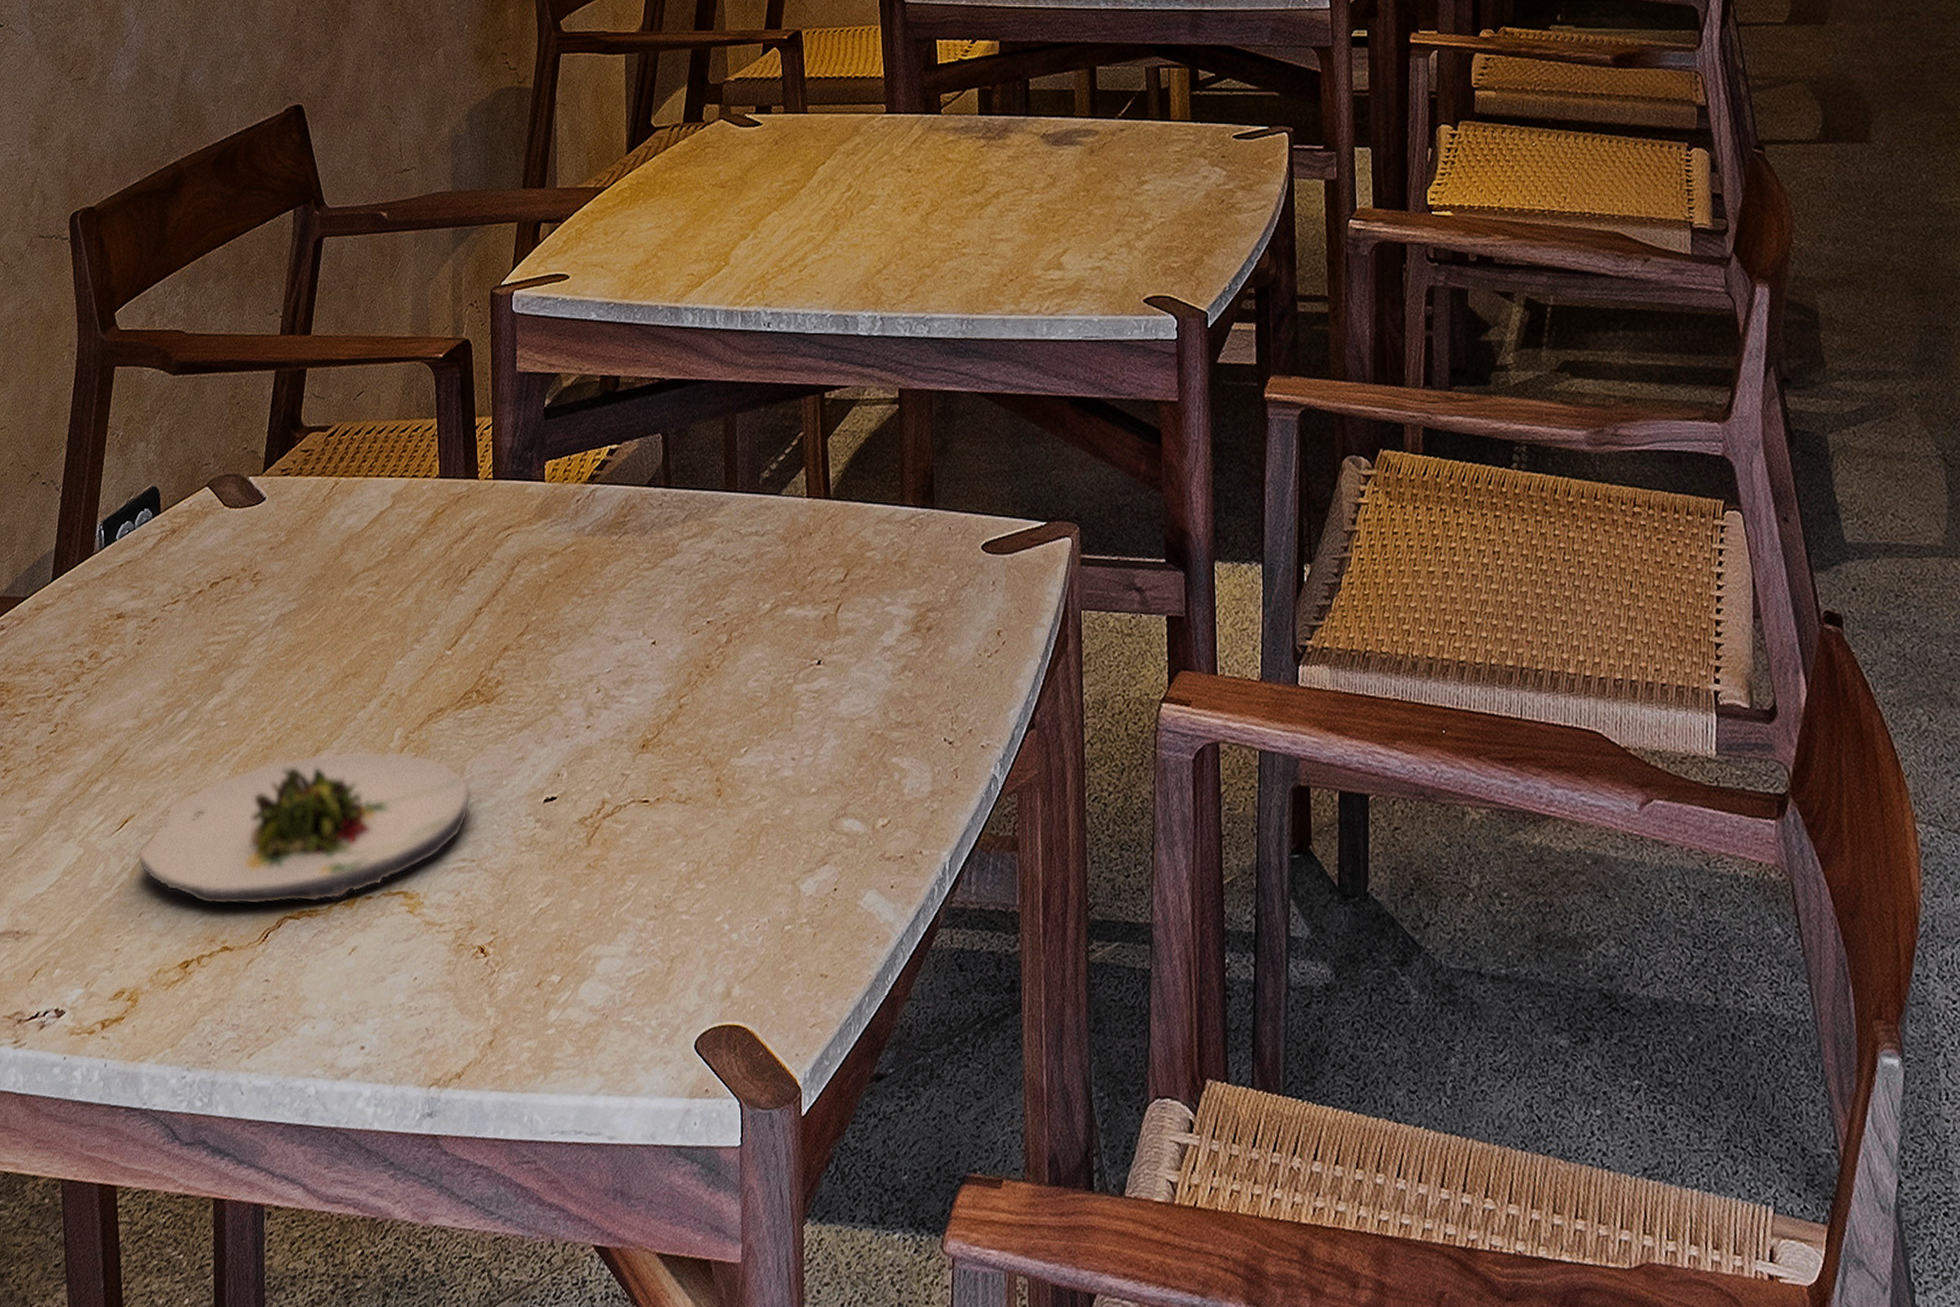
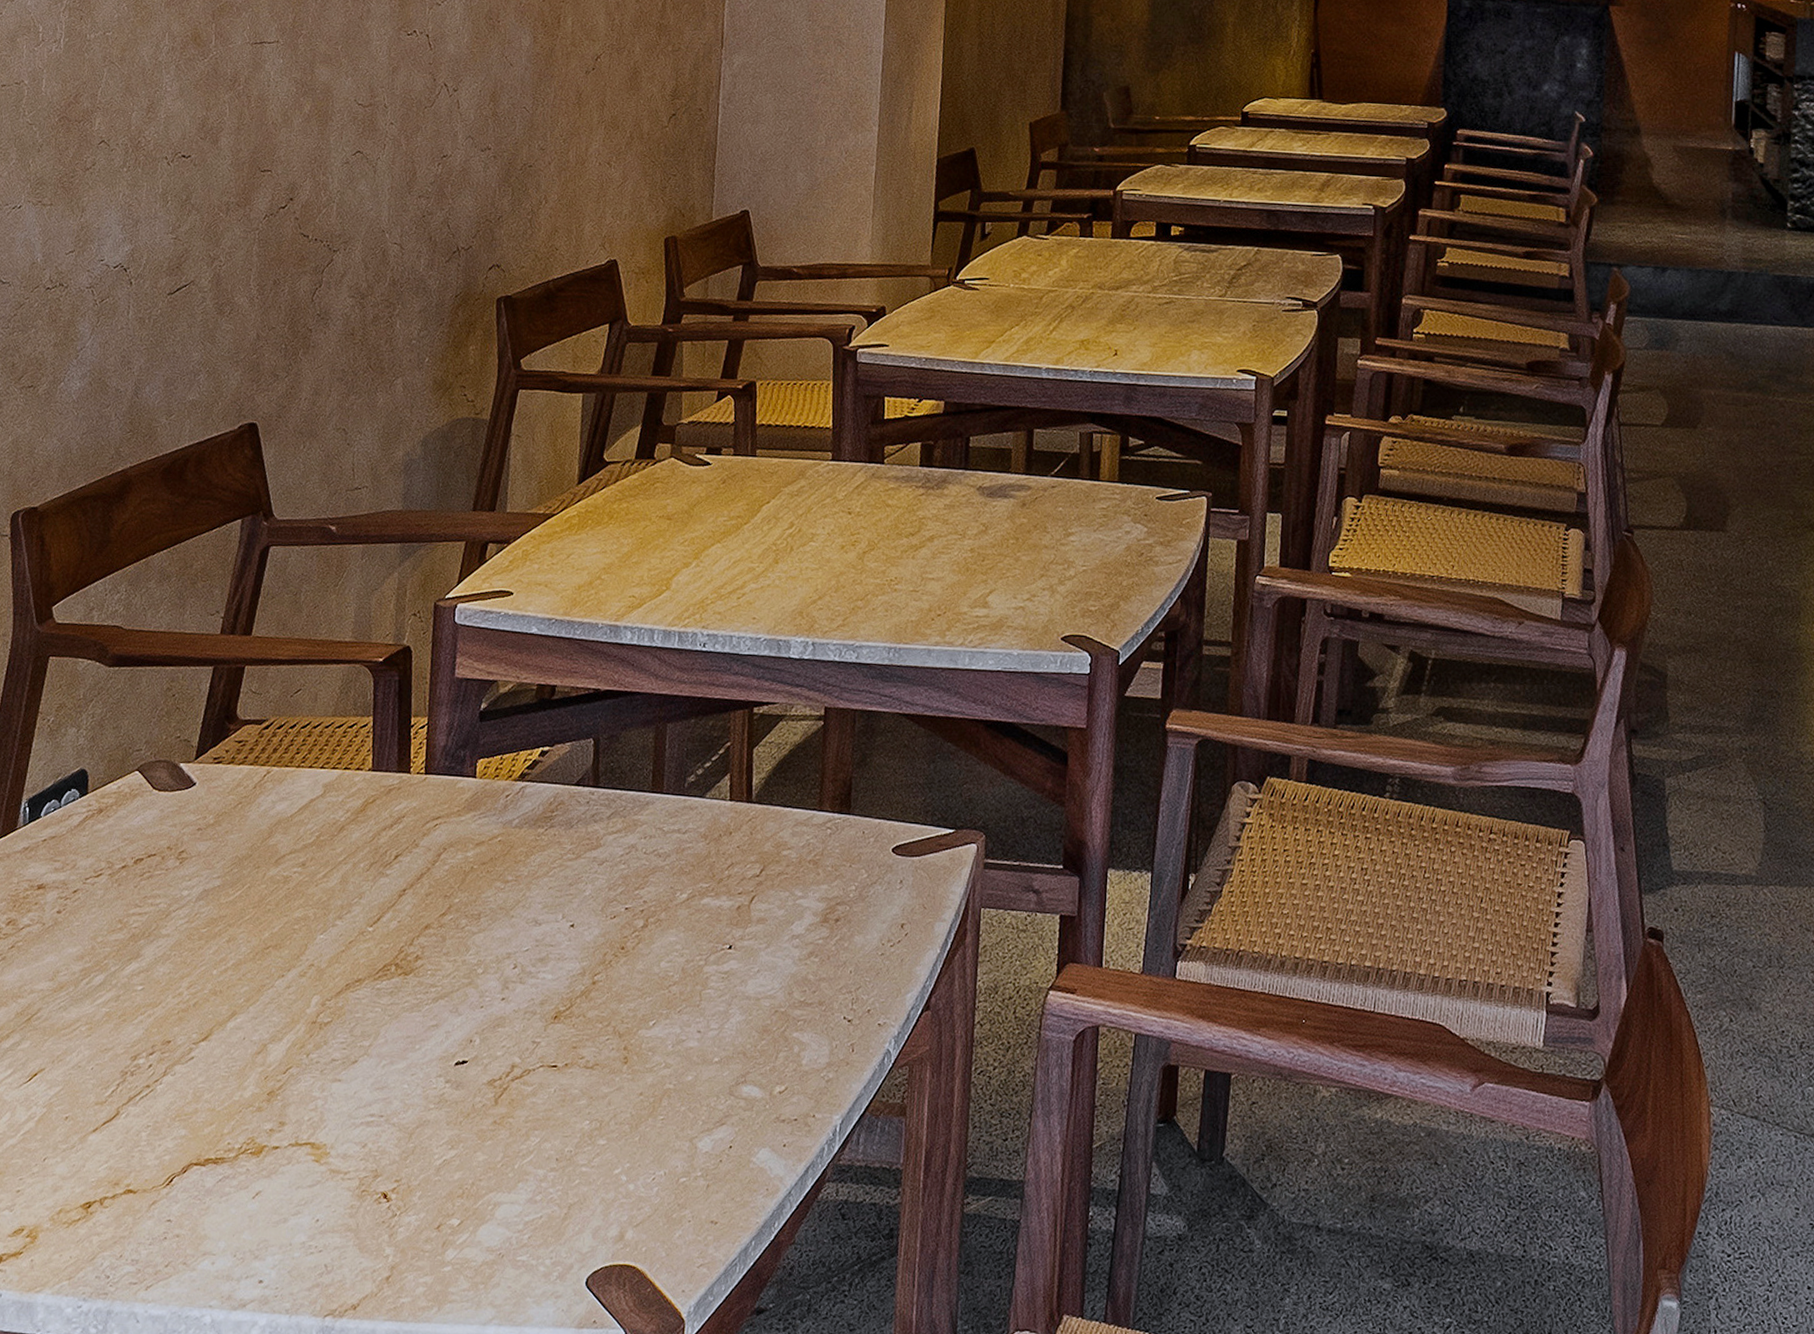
salad plate: present [139,750,471,906] -> none [46,1014,384,1153]

